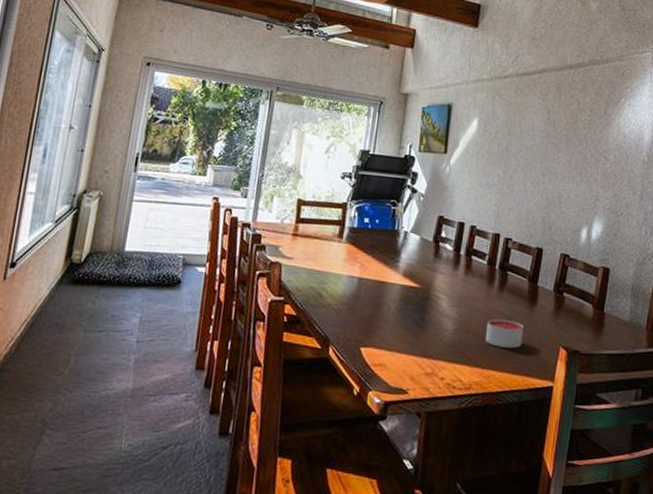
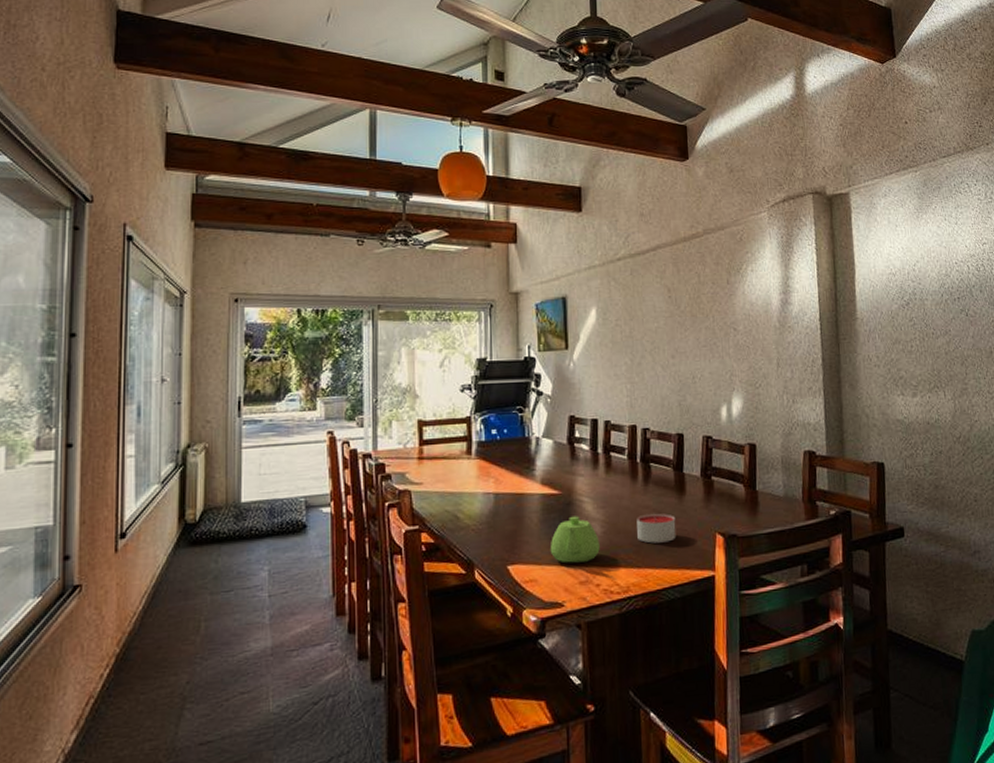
teapot: none [402,310,450,355] -> present [550,516,600,564]

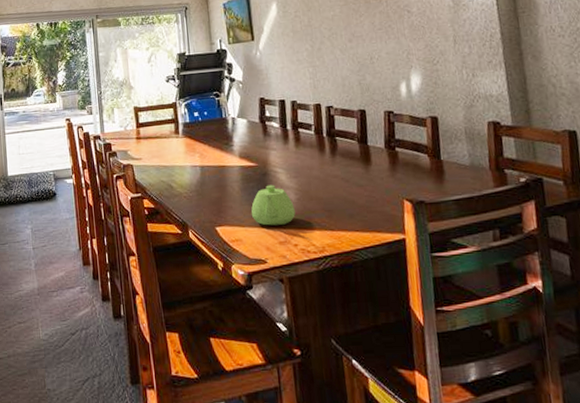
candle: present [637,513,677,544] -> none [327,181,366,209]

